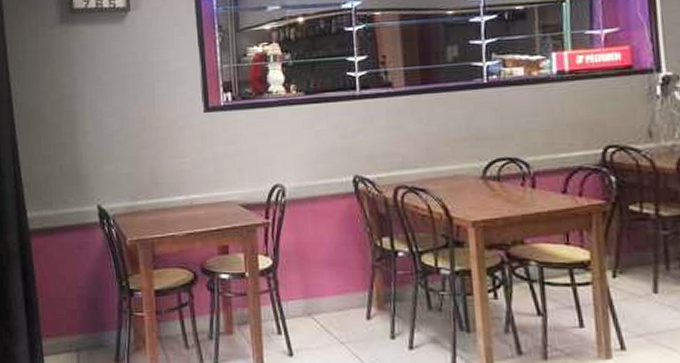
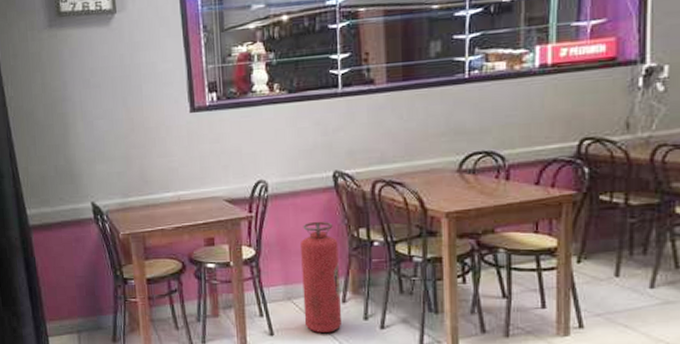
fire extinguisher: none [321,229,368,353] -> present [301,221,343,333]

